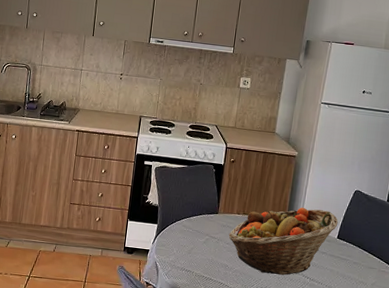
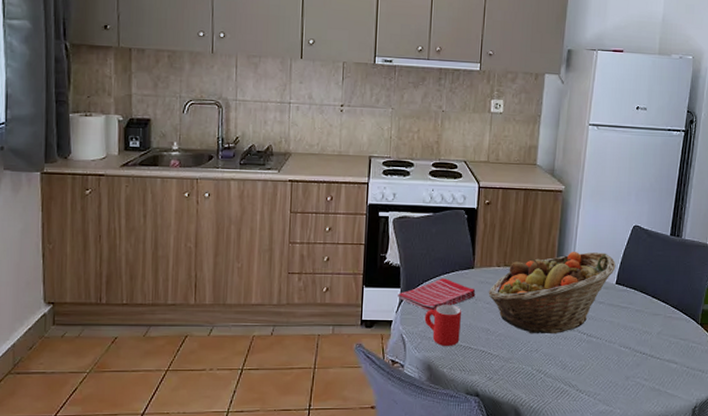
dish towel: none [155,219,218,246] -> present [398,278,476,312]
mug: none [175,241,206,277] -> present [424,305,461,347]

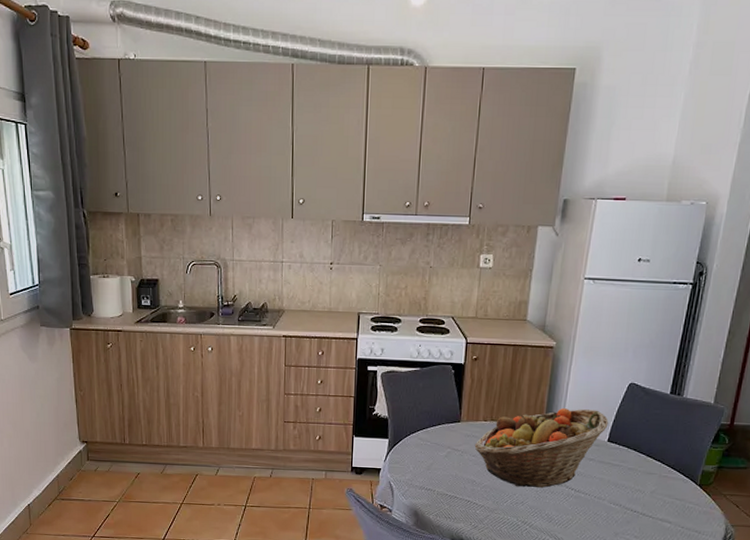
dish towel: present [398,278,476,312] -> none [386,431,462,462]
mug: present [424,305,461,347] -> none [411,455,447,495]

